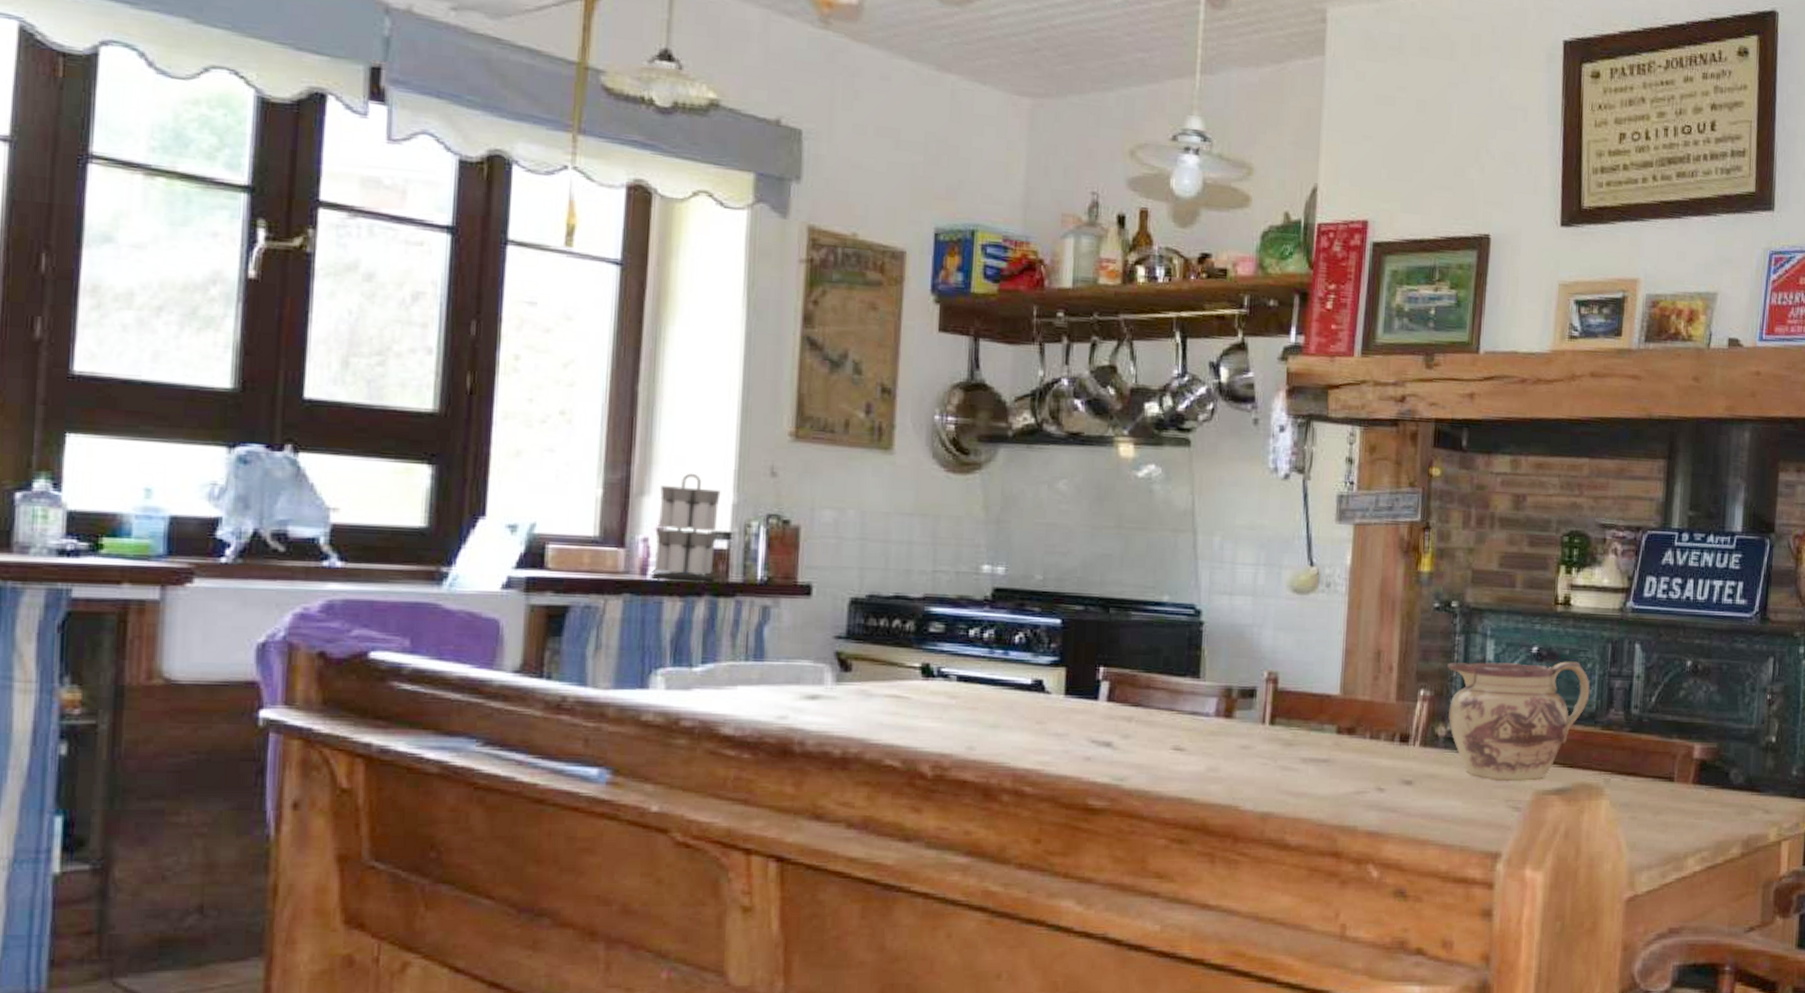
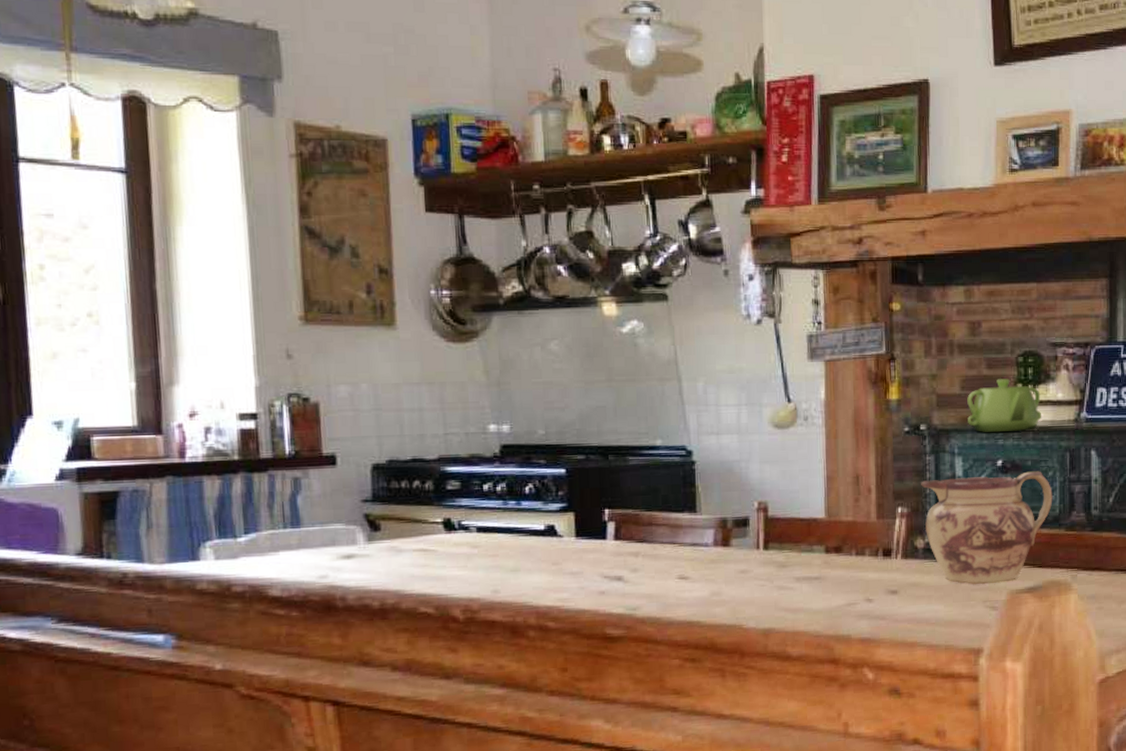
spice rack: present [651,473,721,583] -> none [188,361,246,462]
teapot: none [1503,558,1585,618] -> present [967,378,1042,433]

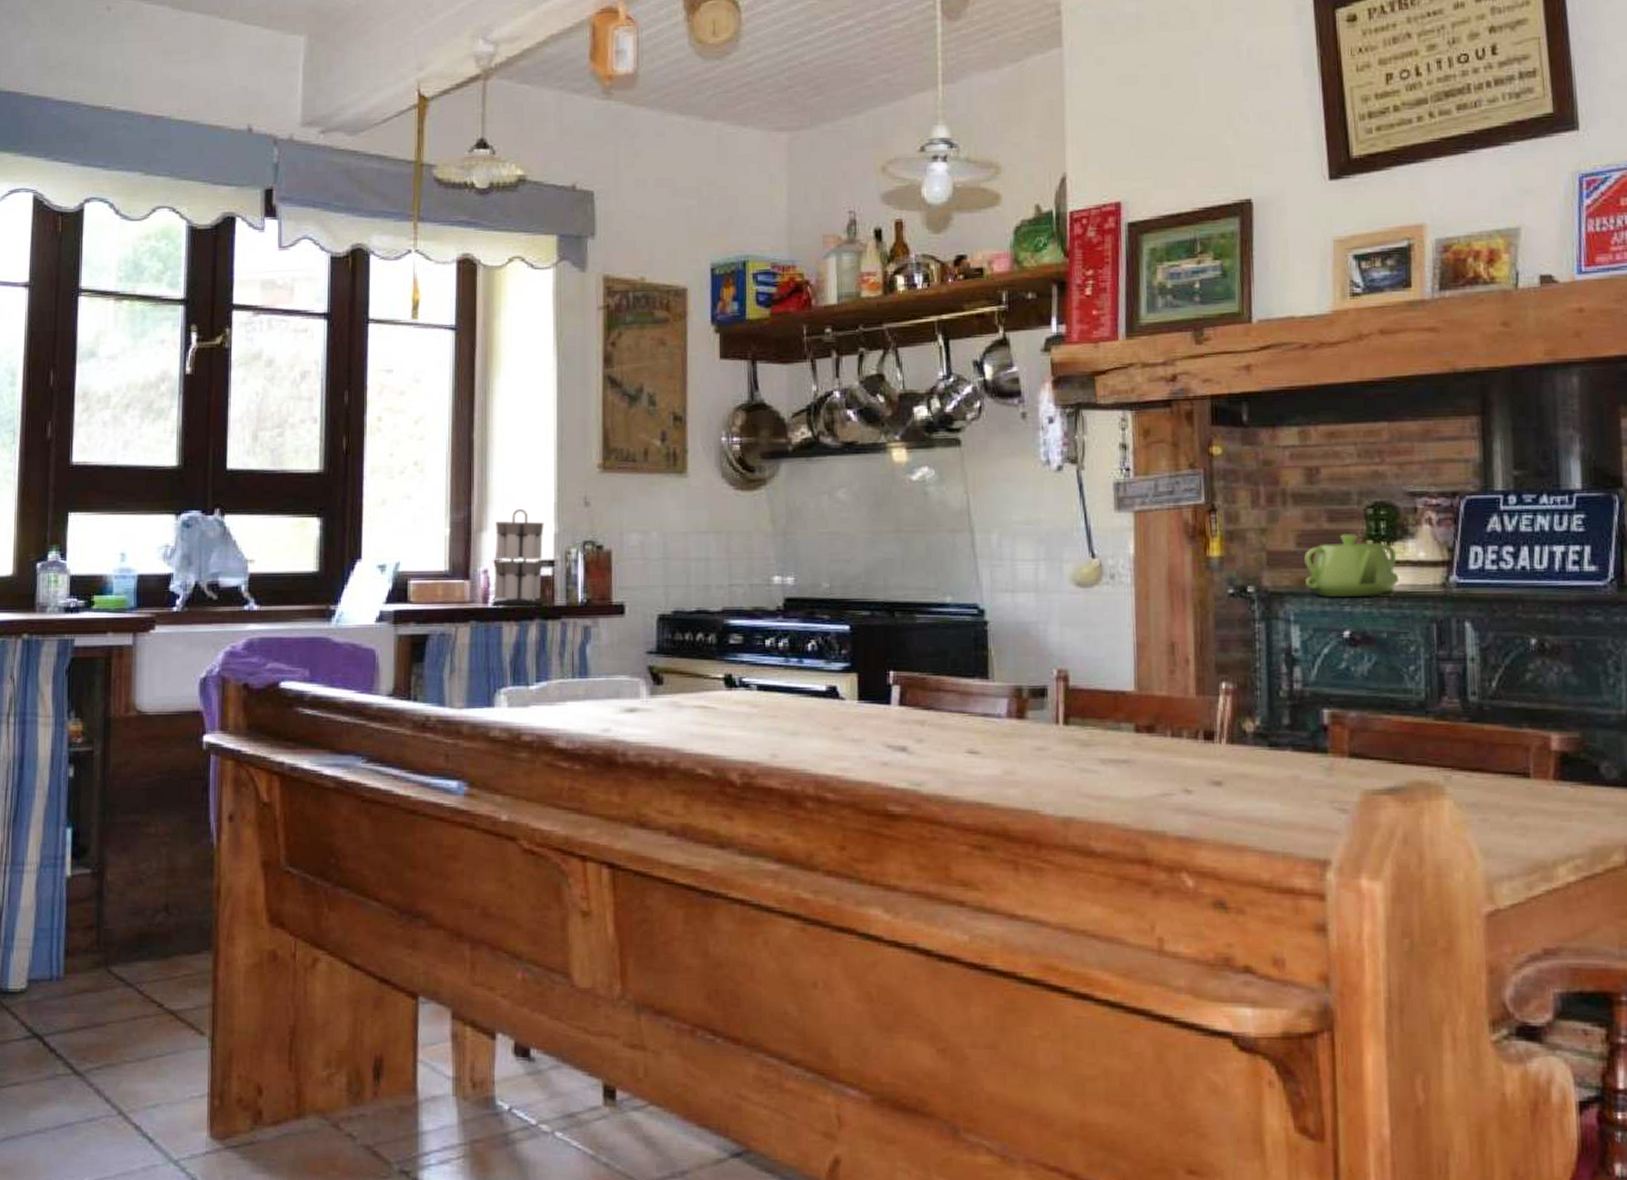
spice rack: none [188,361,246,462] -> present [492,508,544,608]
pitcher: present [921,471,1053,585] -> none [1249,645,1417,781]

